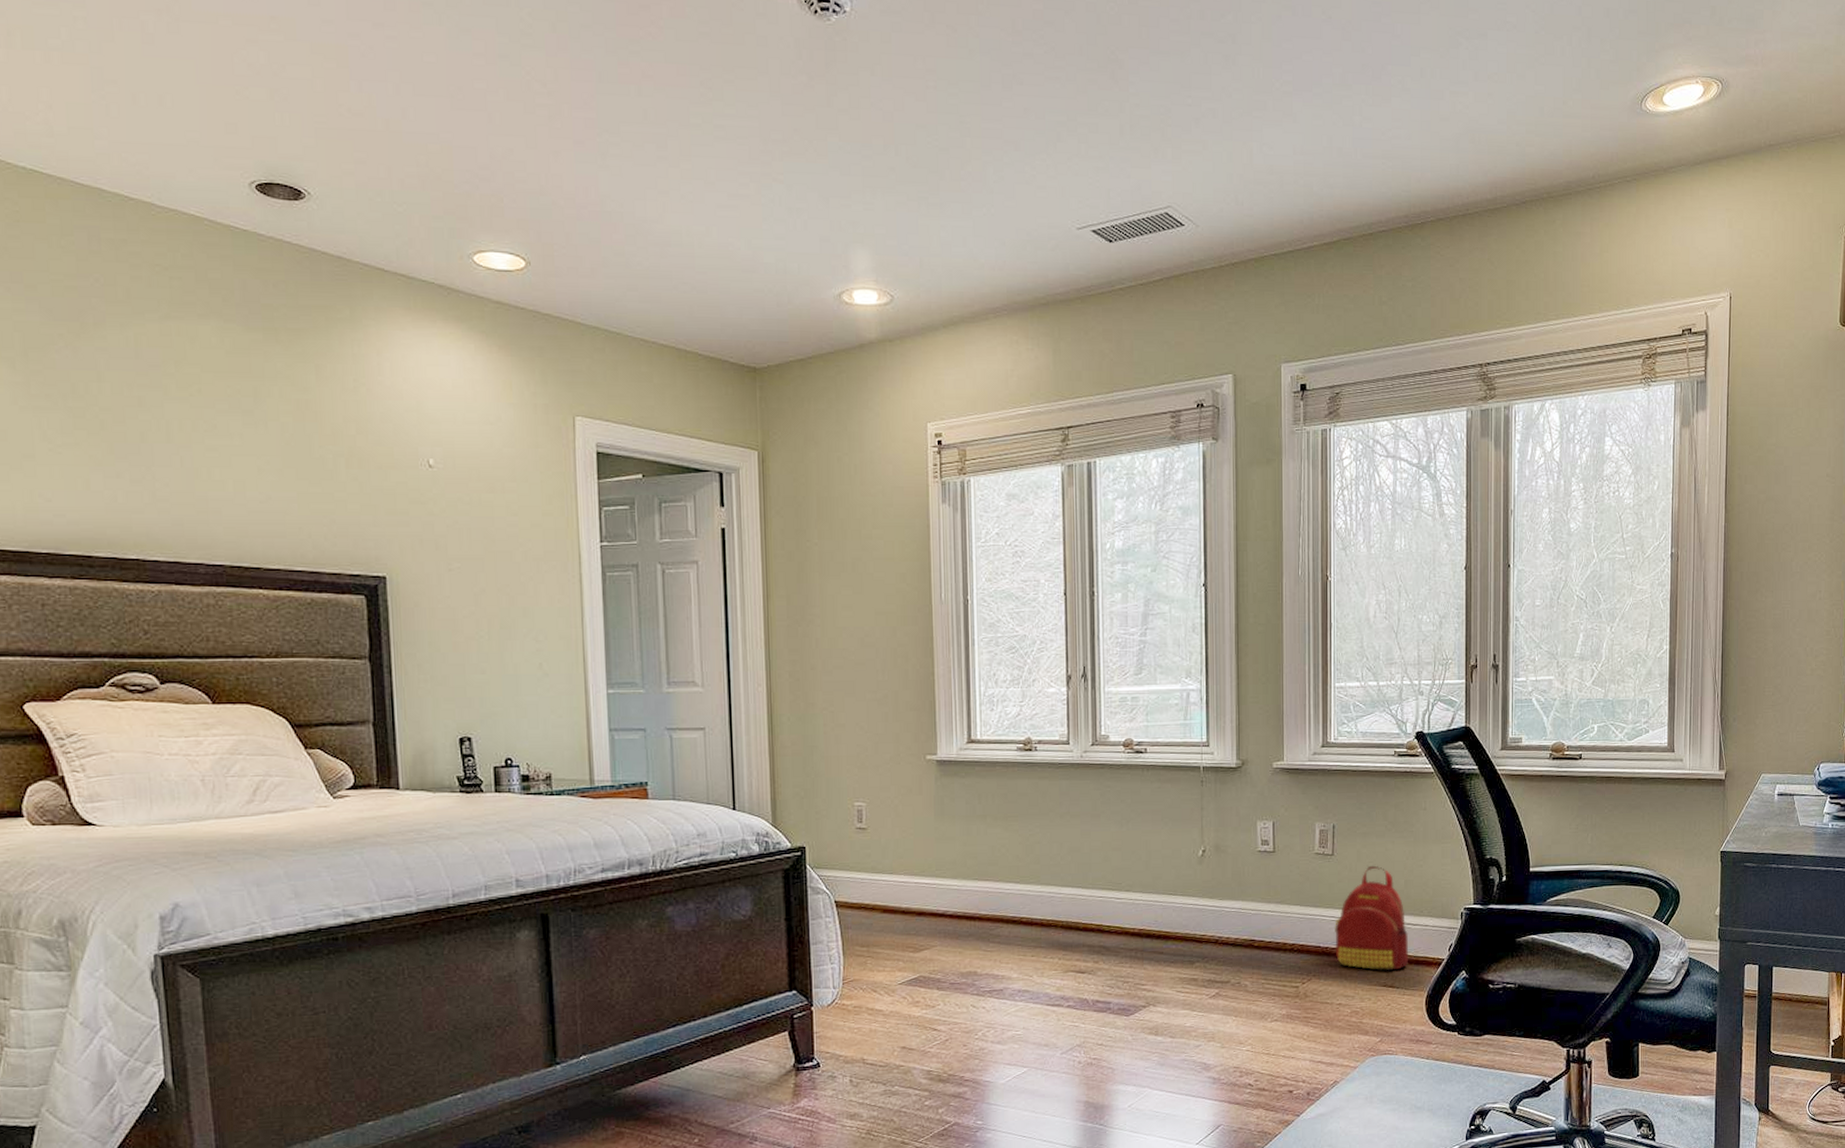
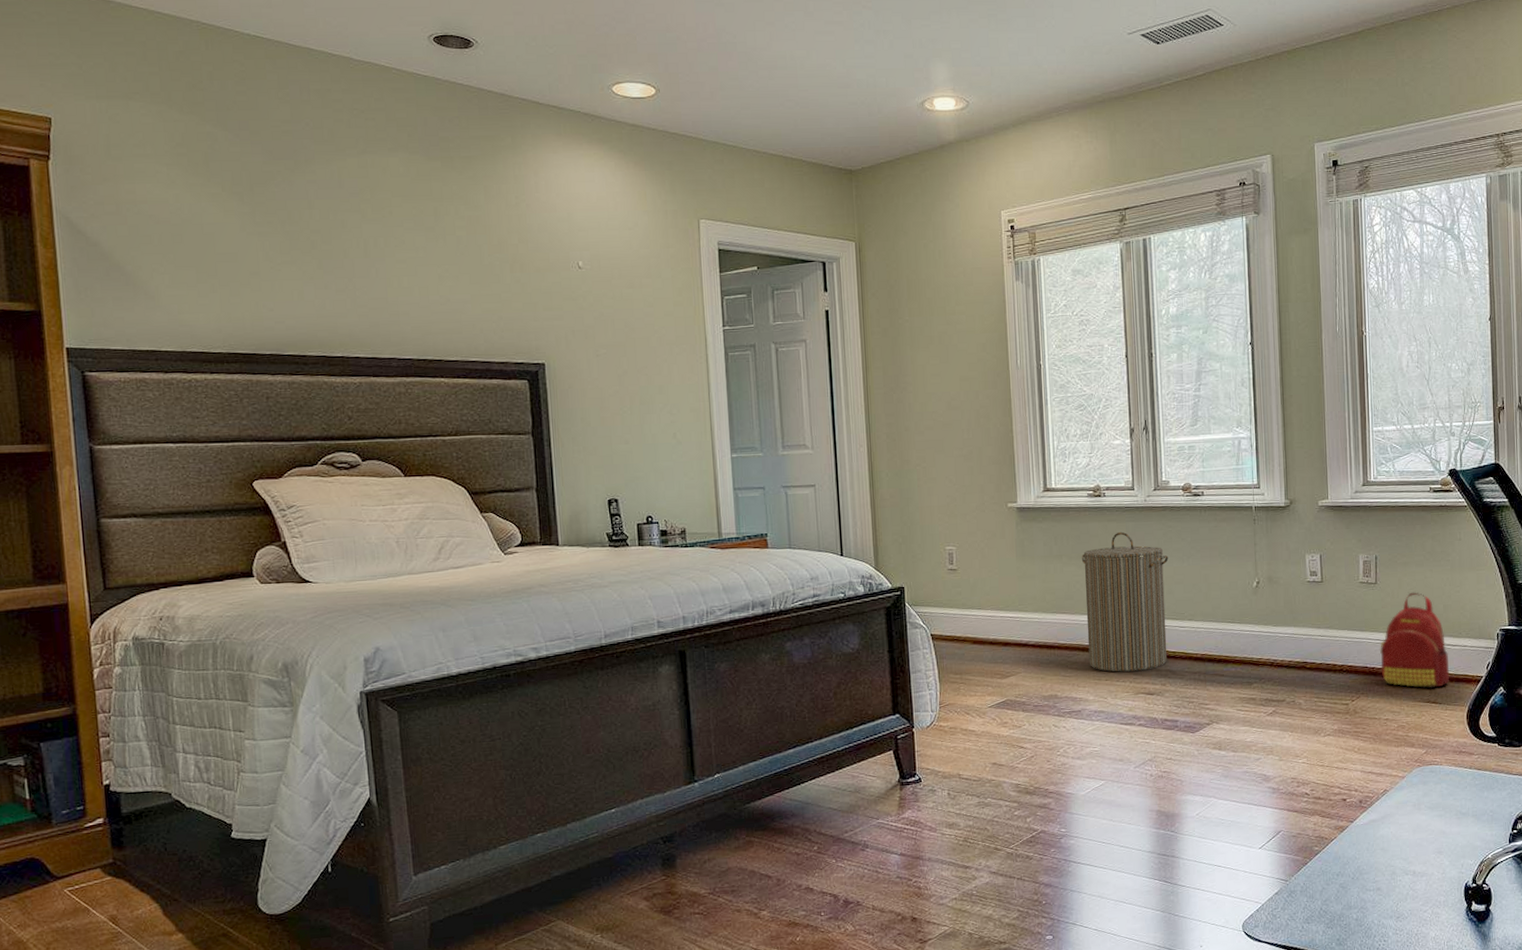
laundry hamper: none [1008,790,1106,948] -> present [1081,531,1169,672]

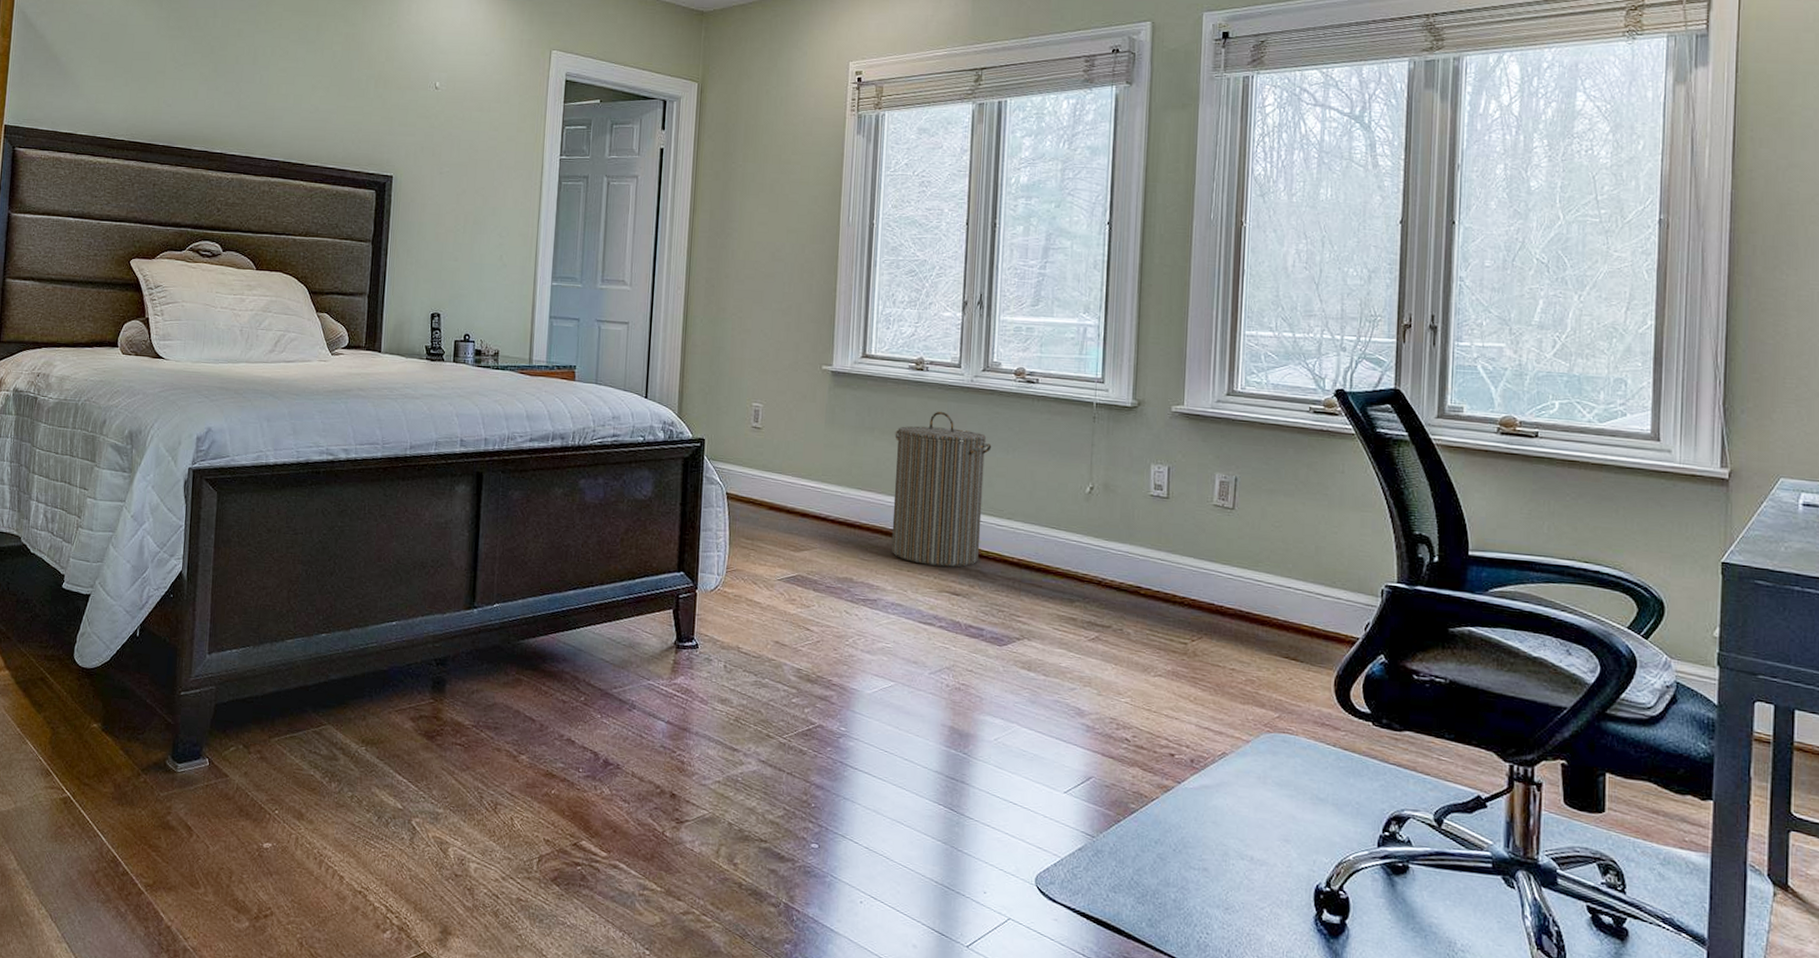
backpack: present [1380,592,1450,689] -> none [1230,525,1317,642]

